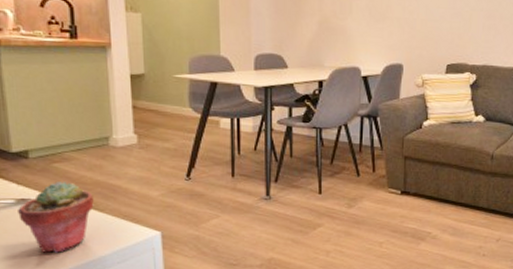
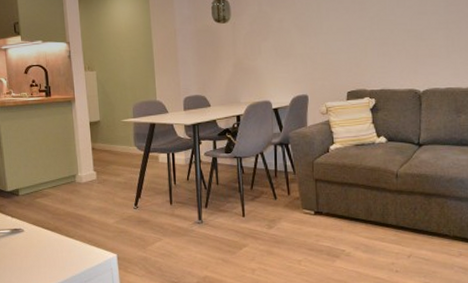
potted succulent: present [18,181,94,253] -> none [12,214,66,274]

